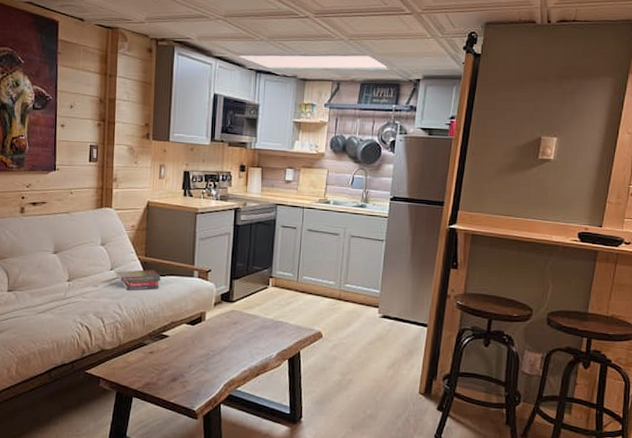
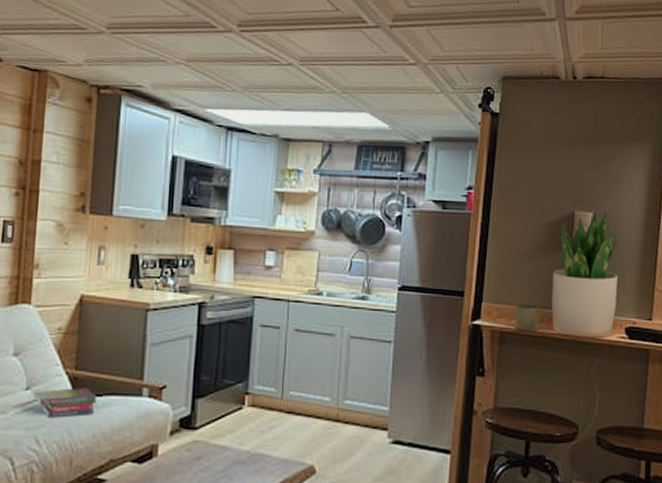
mug: none [484,212,513,236] -> present [515,303,548,333]
planter: none [516,136,579,242] -> present [552,211,619,339]

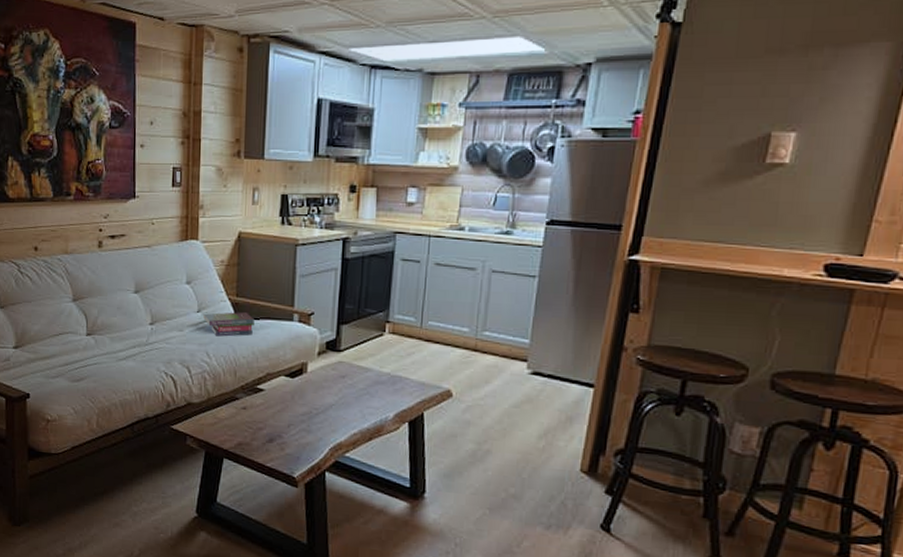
mug: present [515,303,548,333] -> none [680,237,723,269]
planter: present [552,211,619,339] -> none [727,130,830,277]

